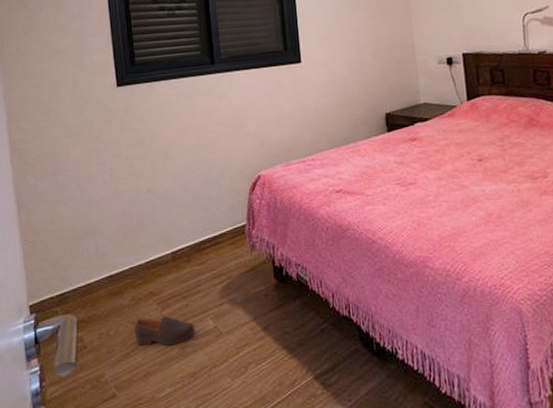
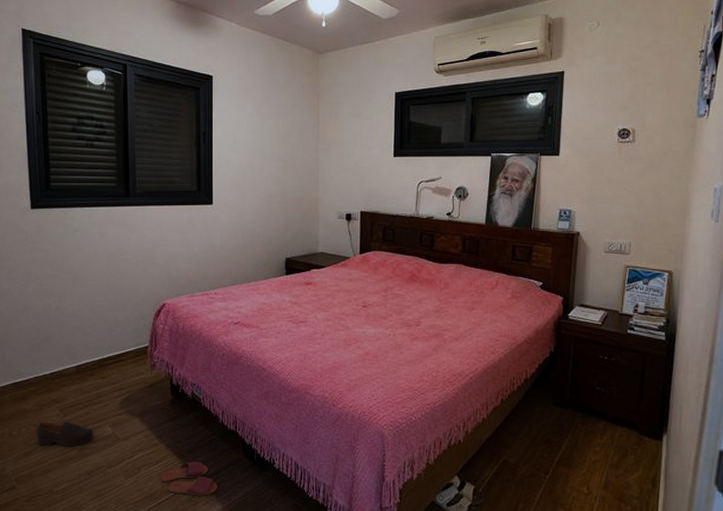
slippers: none [270,355,336,397] -> present [160,461,218,496]

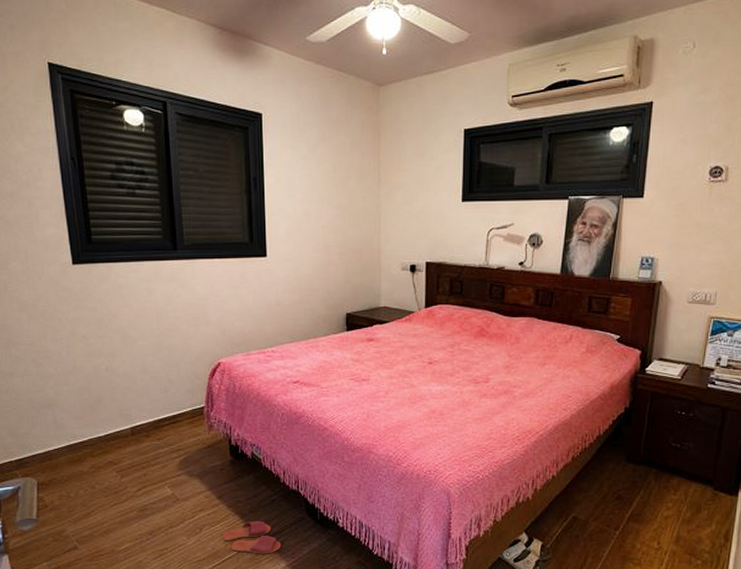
shoe: present [35,421,94,447] -> none [93,482,154,508]

